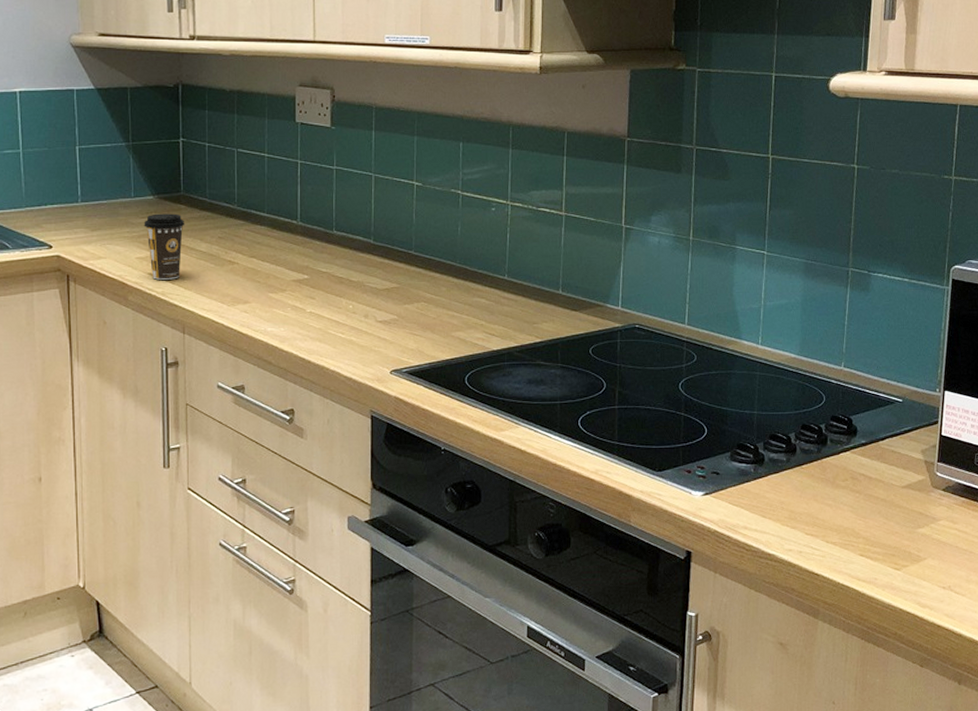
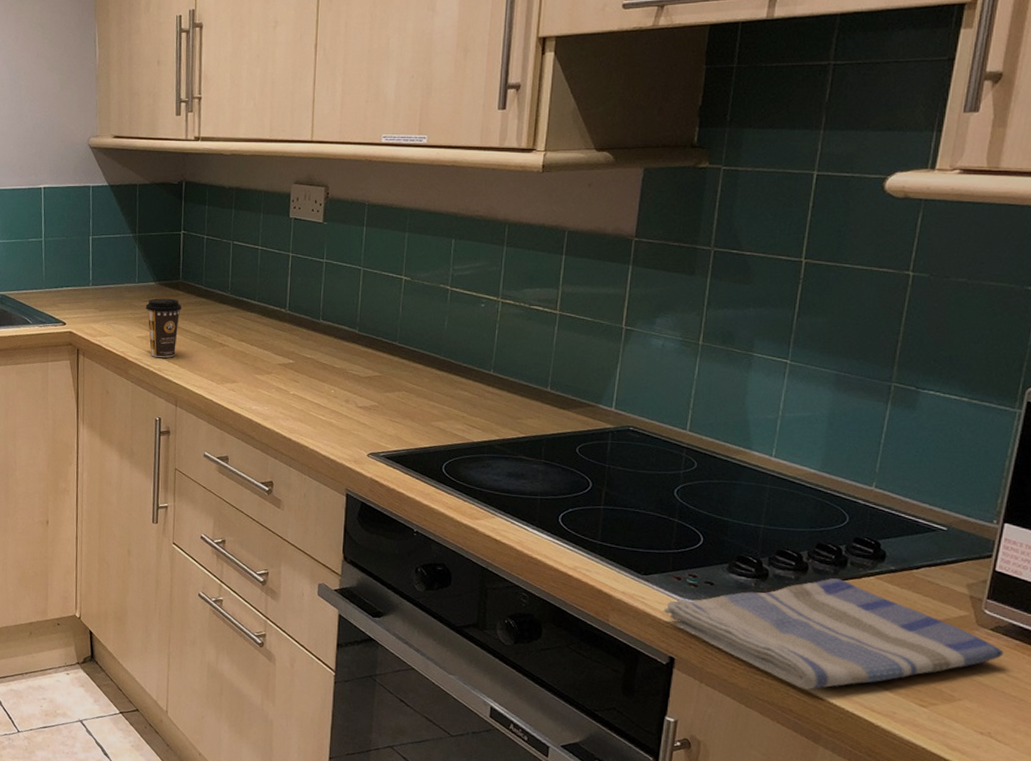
dish towel: none [678,457,954,567] -> present [663,578,1004,690]

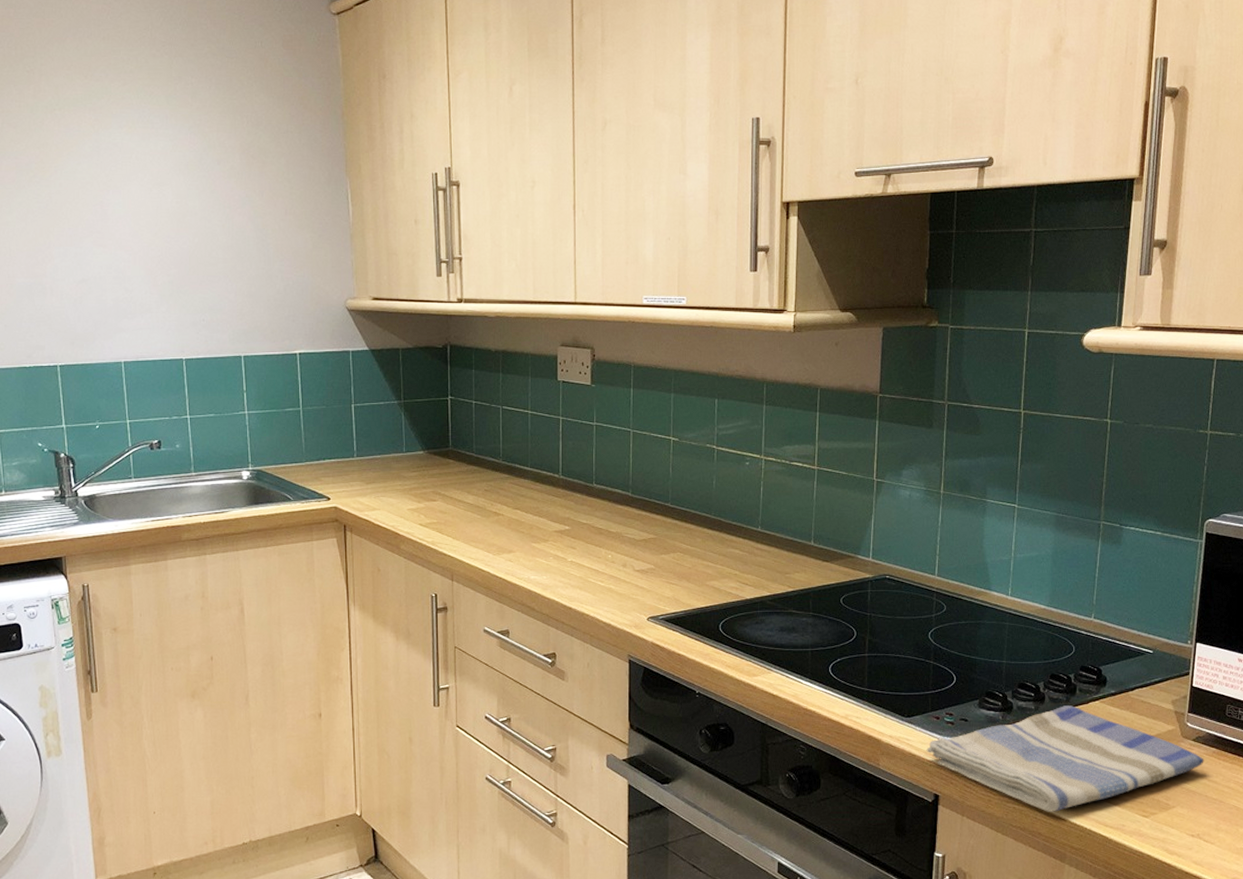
coffee cup: present [145,298,182,358] -> none [415,467,454,530]

